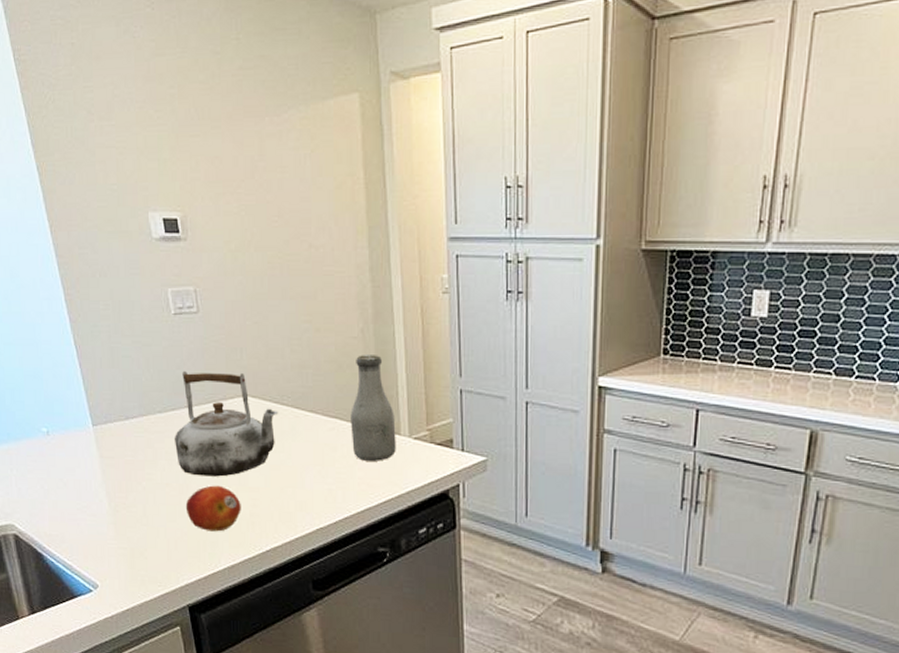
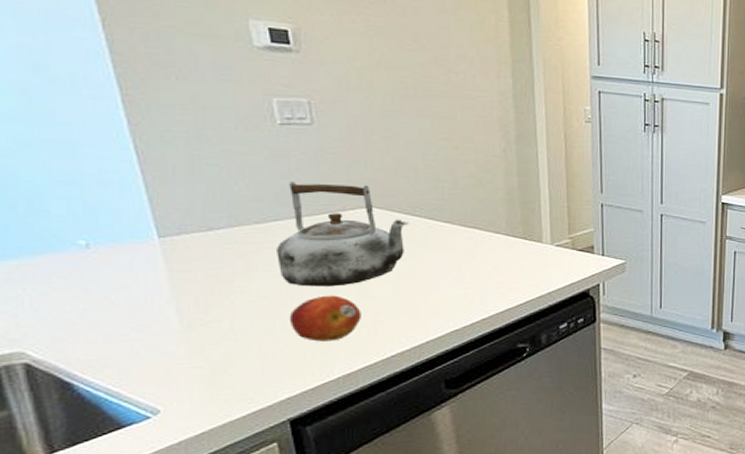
bottle: present [350,355,396,461] -> none [490,171,538,267]

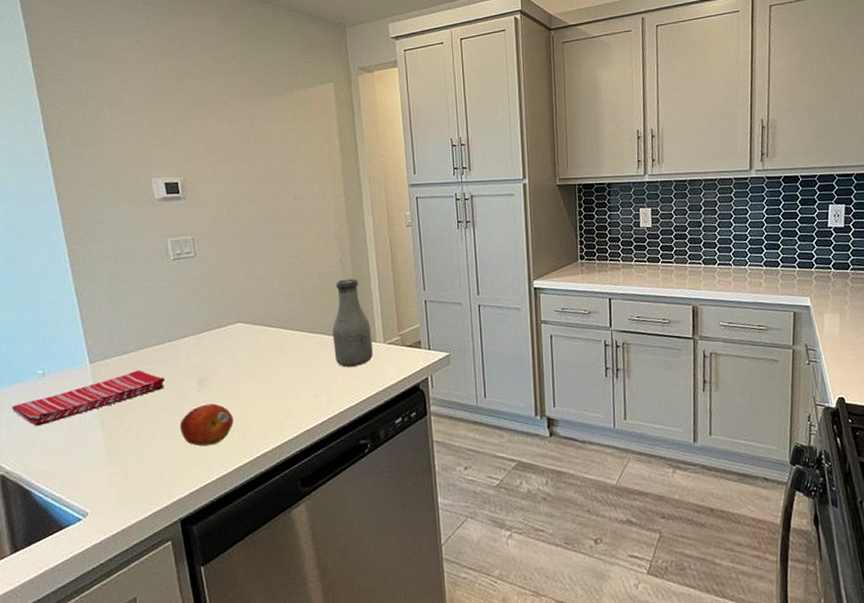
dish towel: none [39,250,270,308] -> present [12,370,166,427]
kettle: present [275,180,409,287] -> none [169,304,268,398]
bottle: none [490,171,538,267] -> present [332,279,373,367]

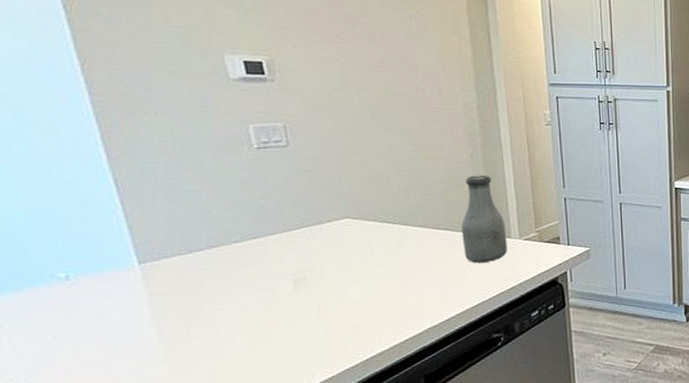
dish towel: present [12,370,166,427] -> none [18,270,250,339]
fruit: present [179,403,233,447] -> none [269,304,341,350]

